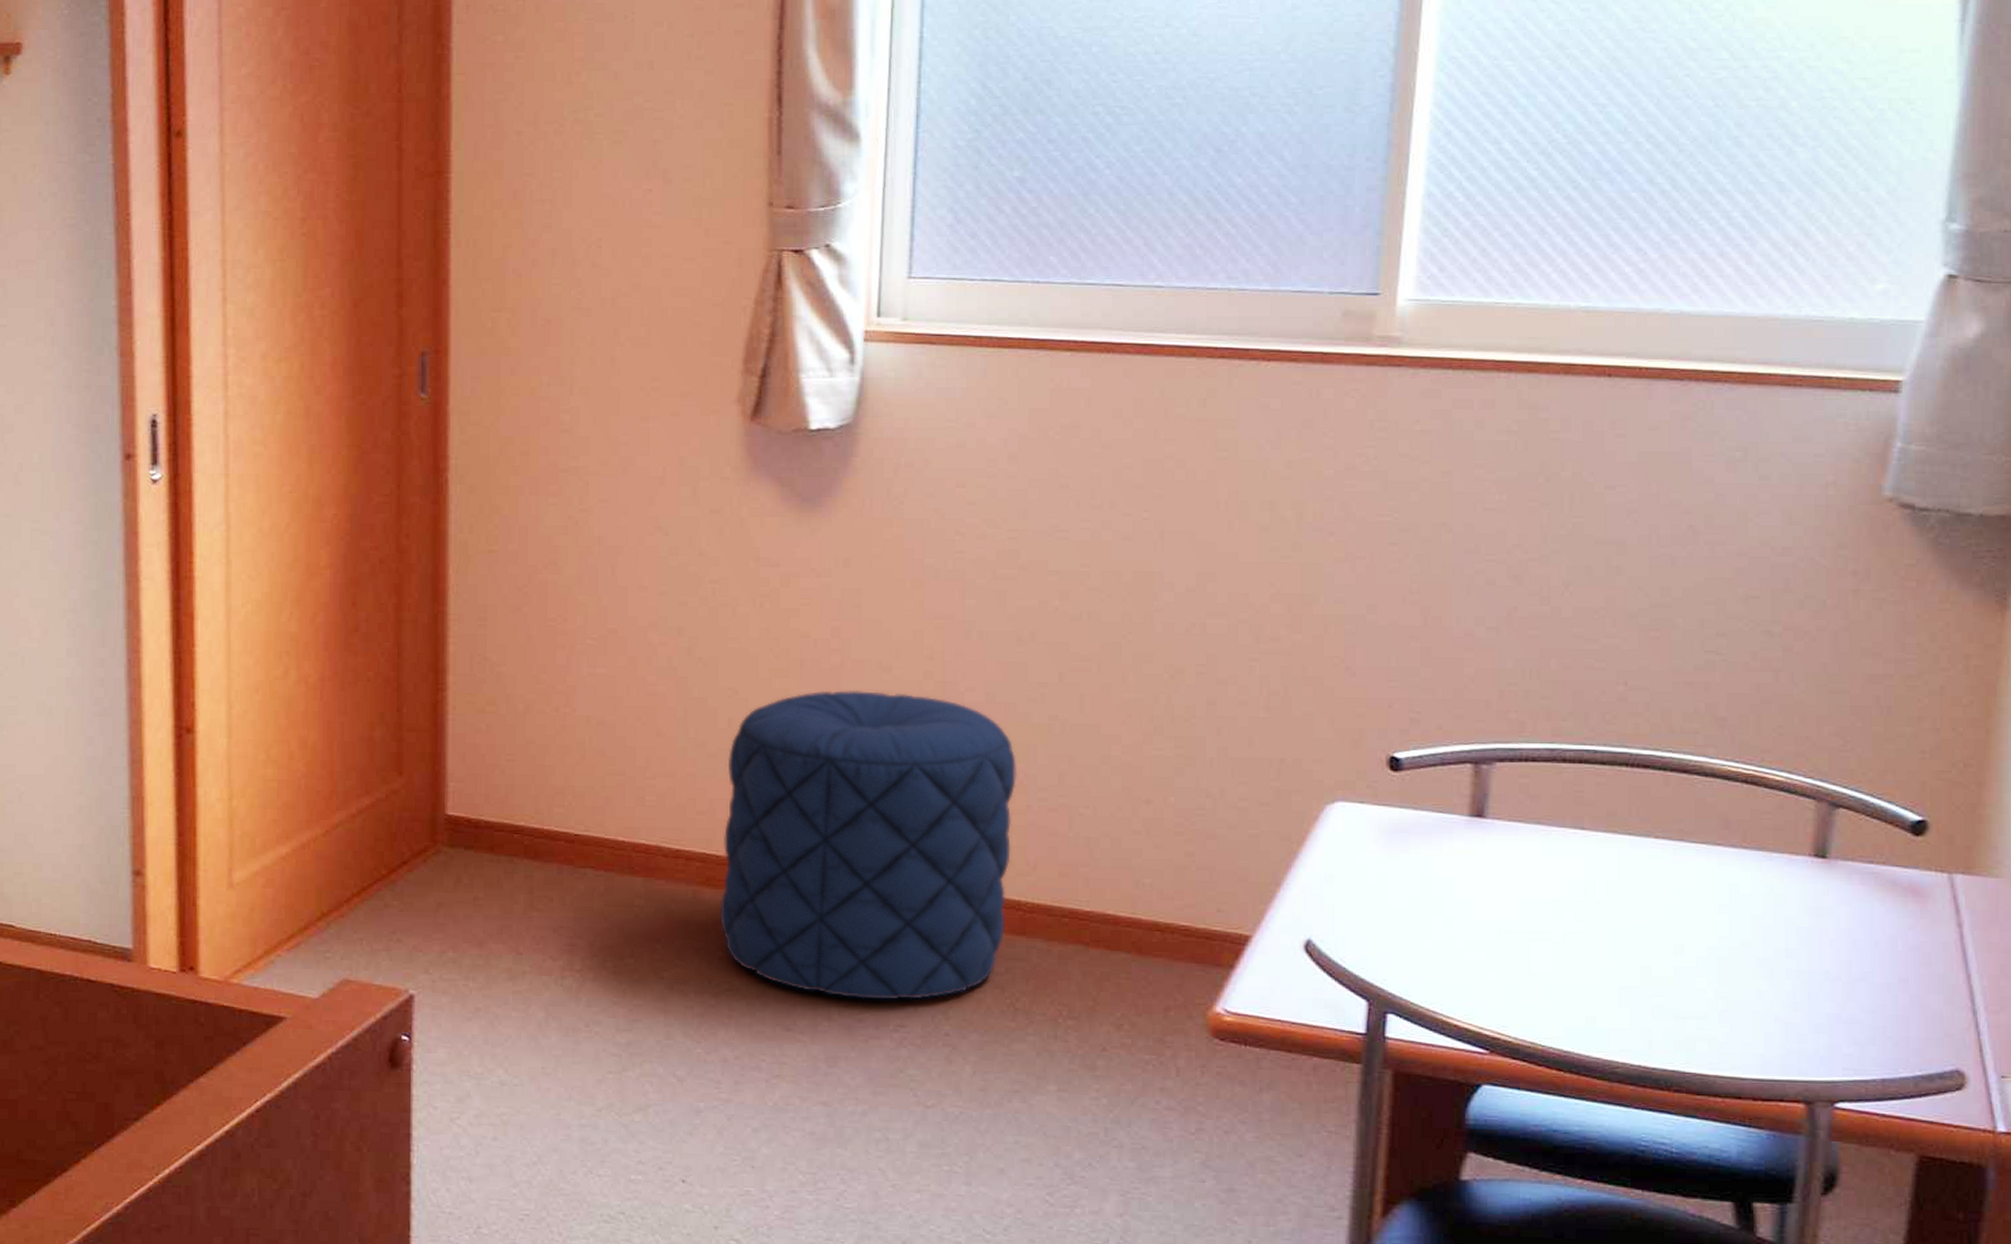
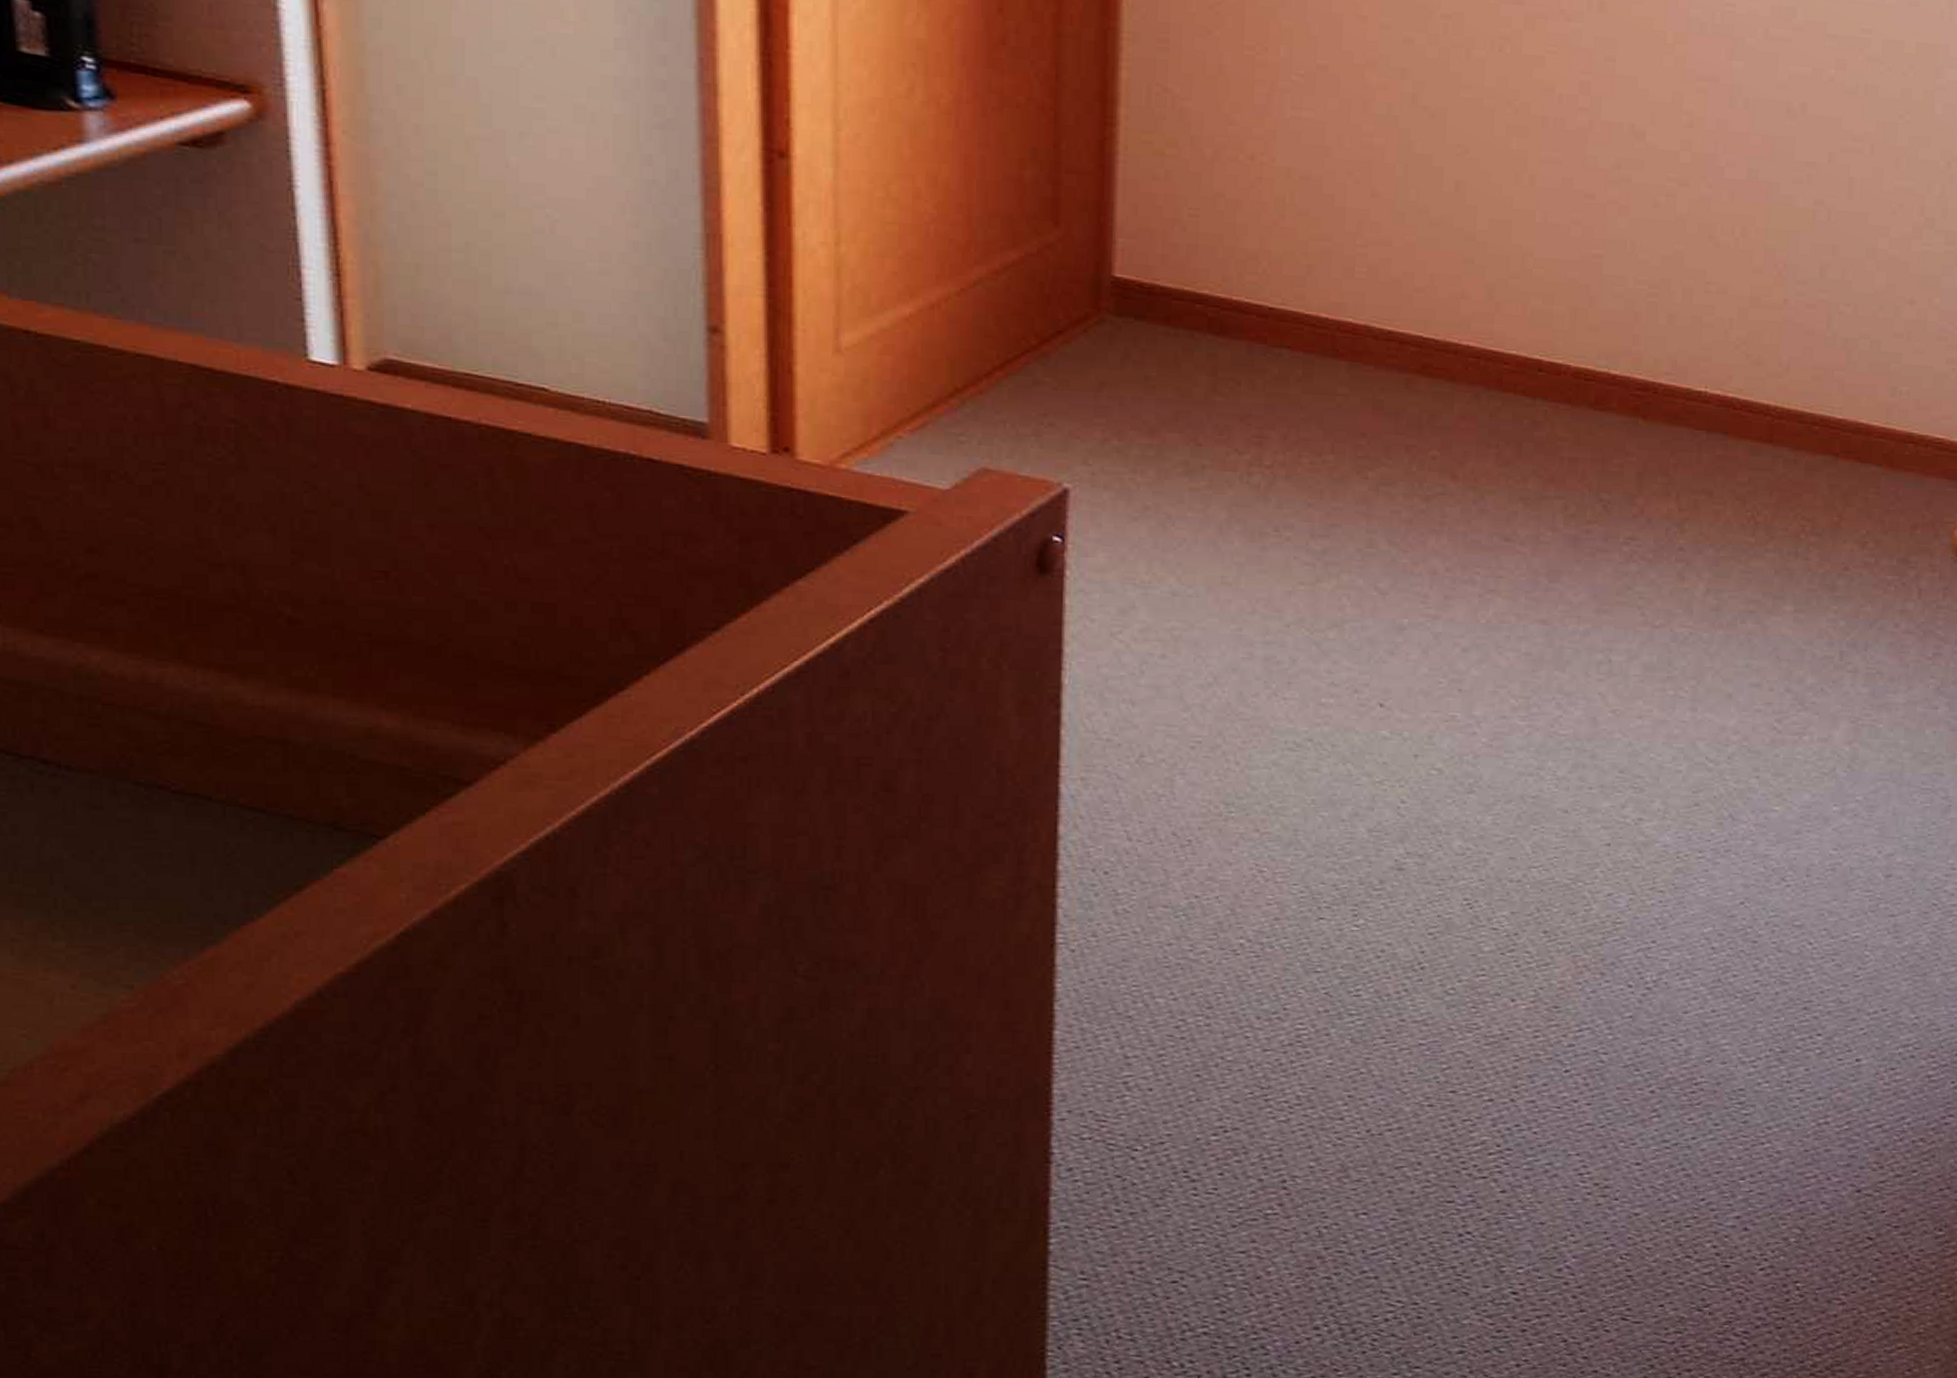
pouf: present [719,689,1016,1000] -> none [1435,155,1776,510]

